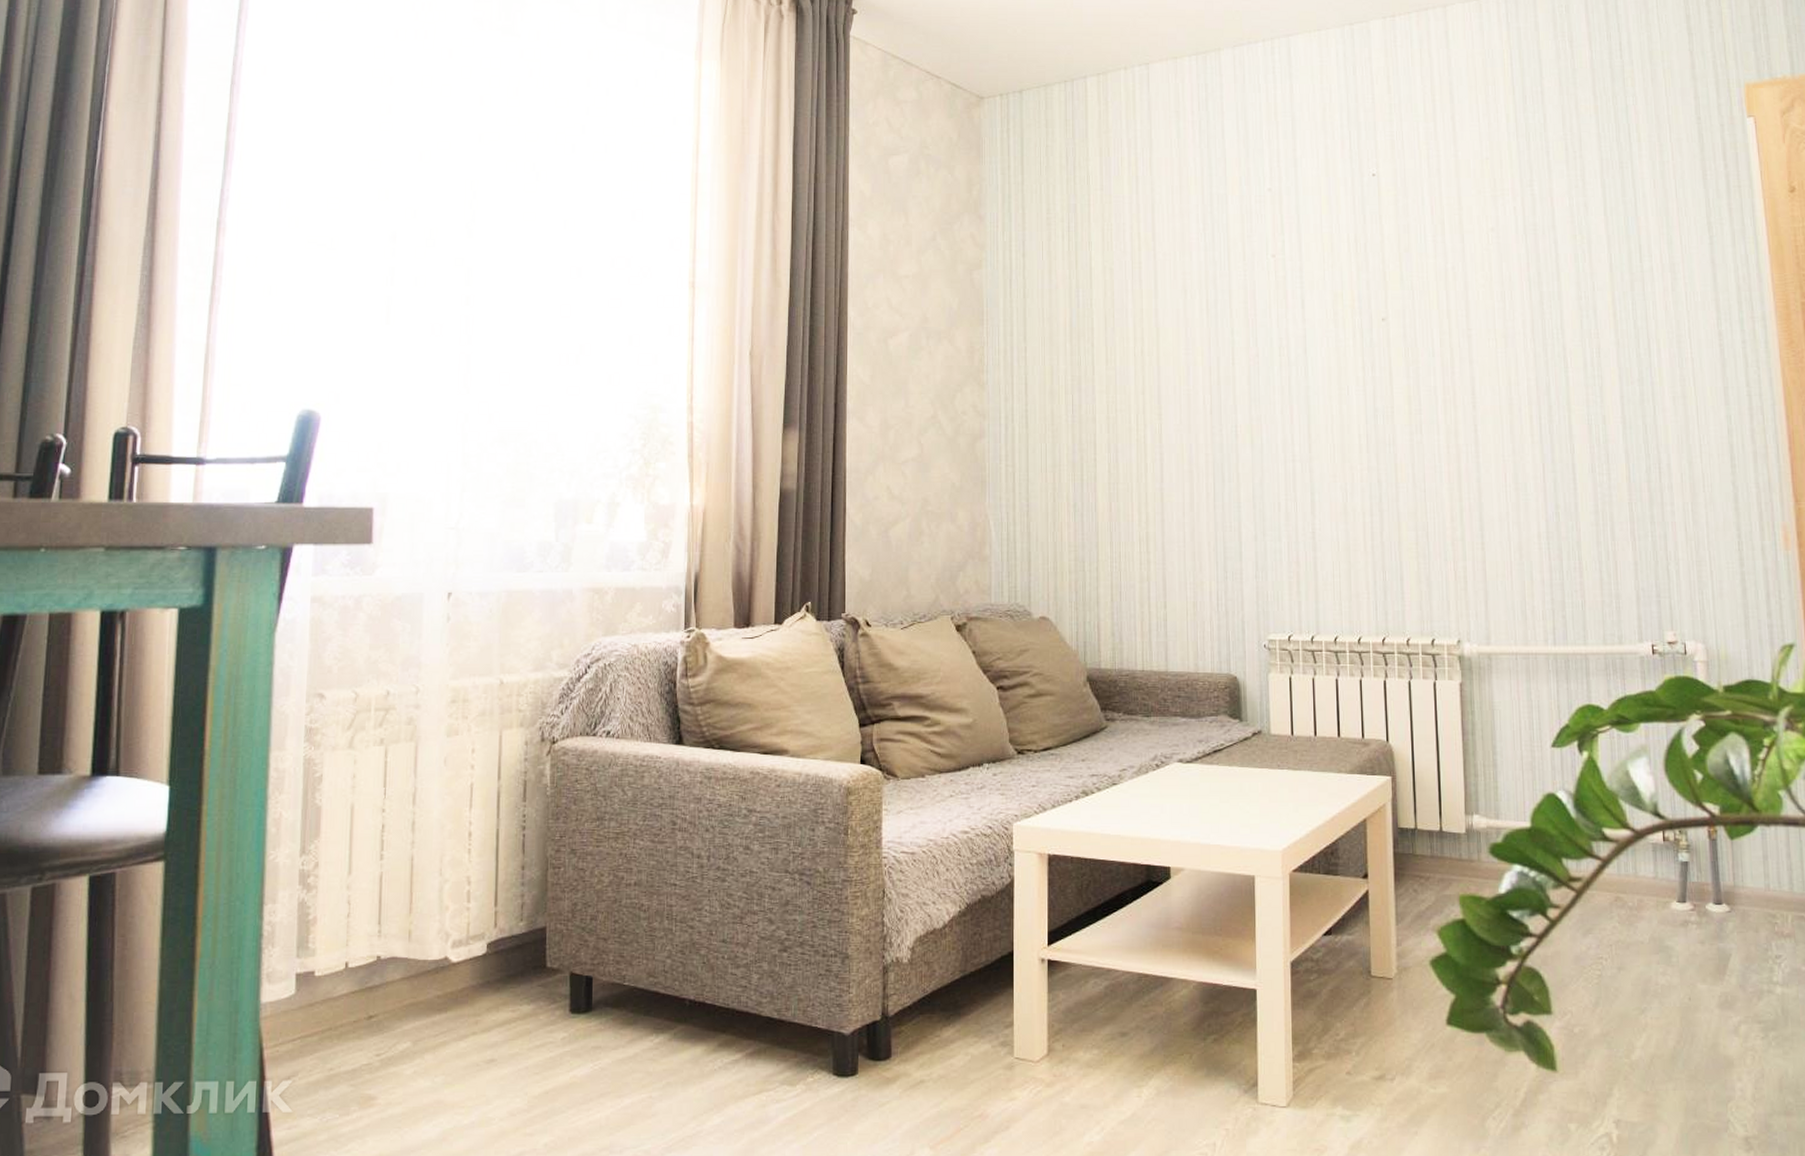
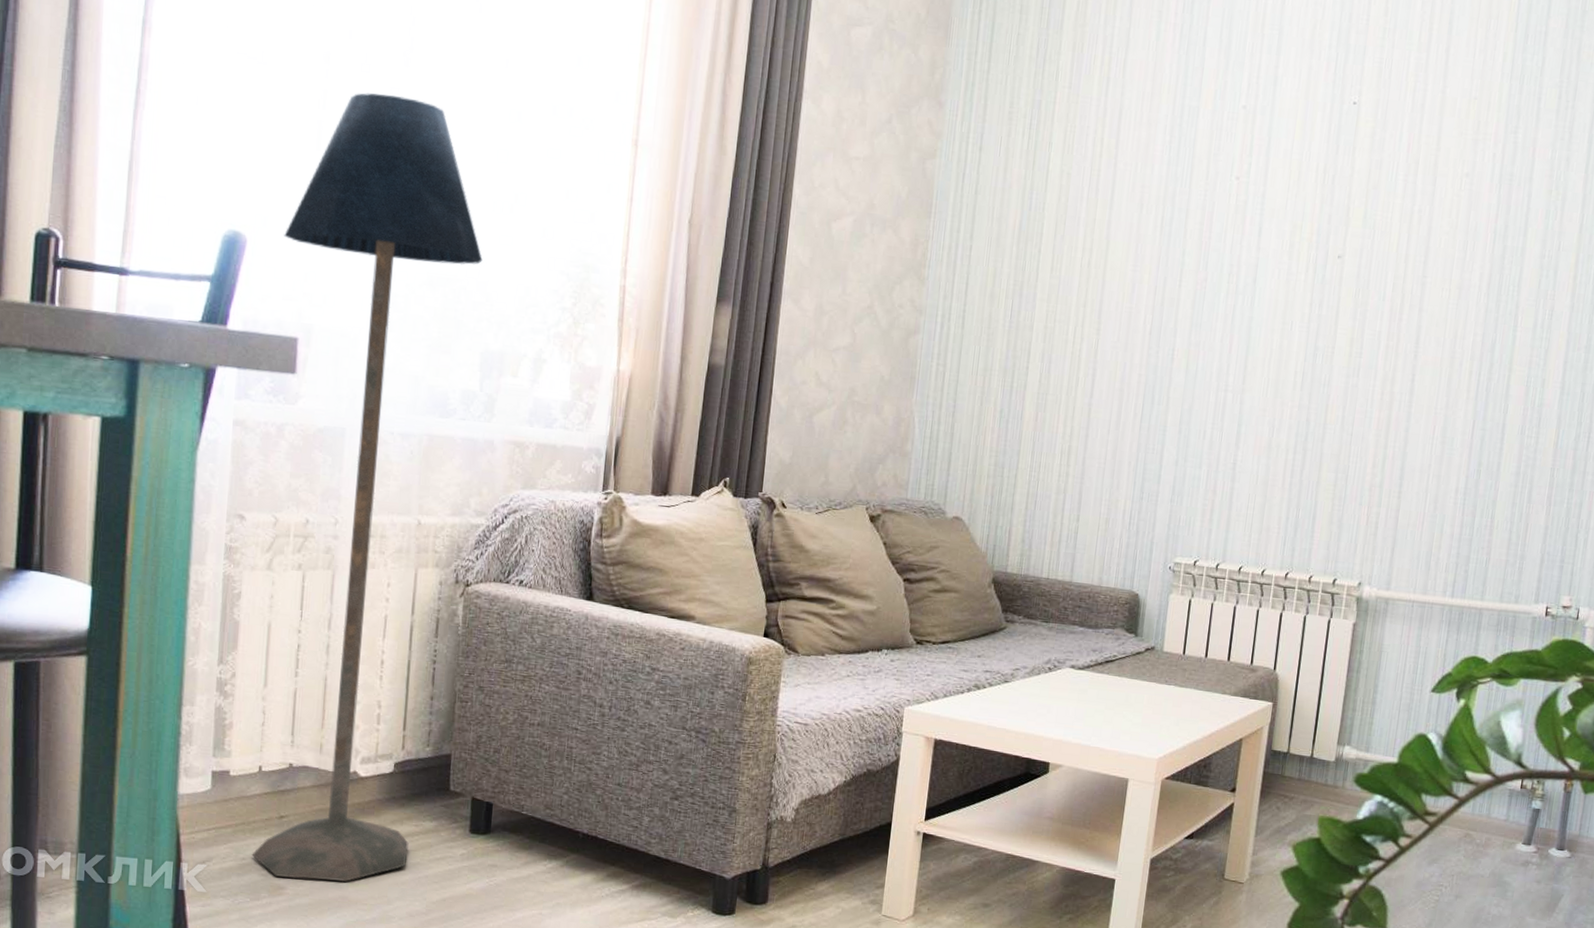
floor lamp: none [340,265,552,1087] -> present [251,93,483,882]

